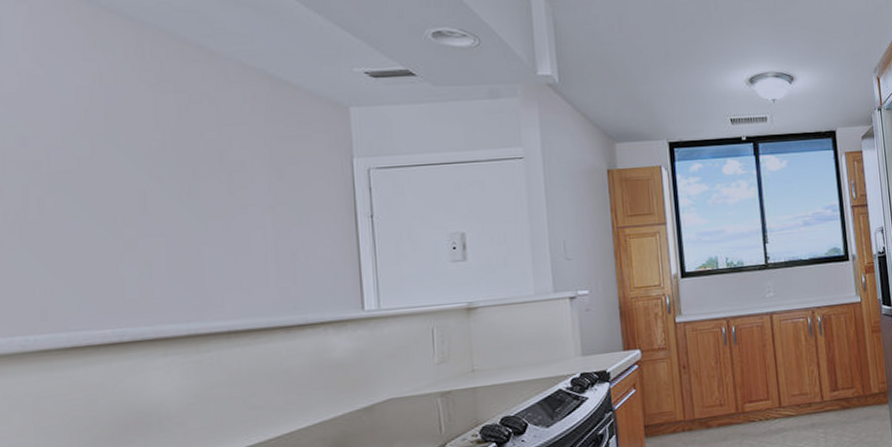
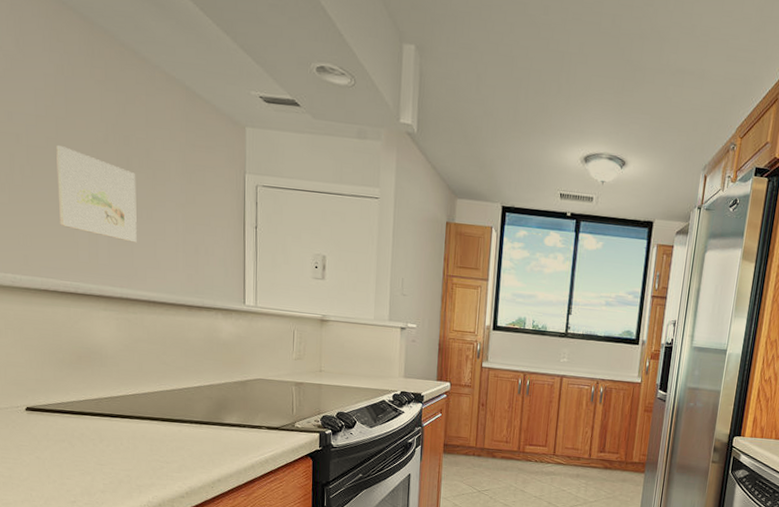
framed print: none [92,165,209,264] -> present [56,145,137,243]

